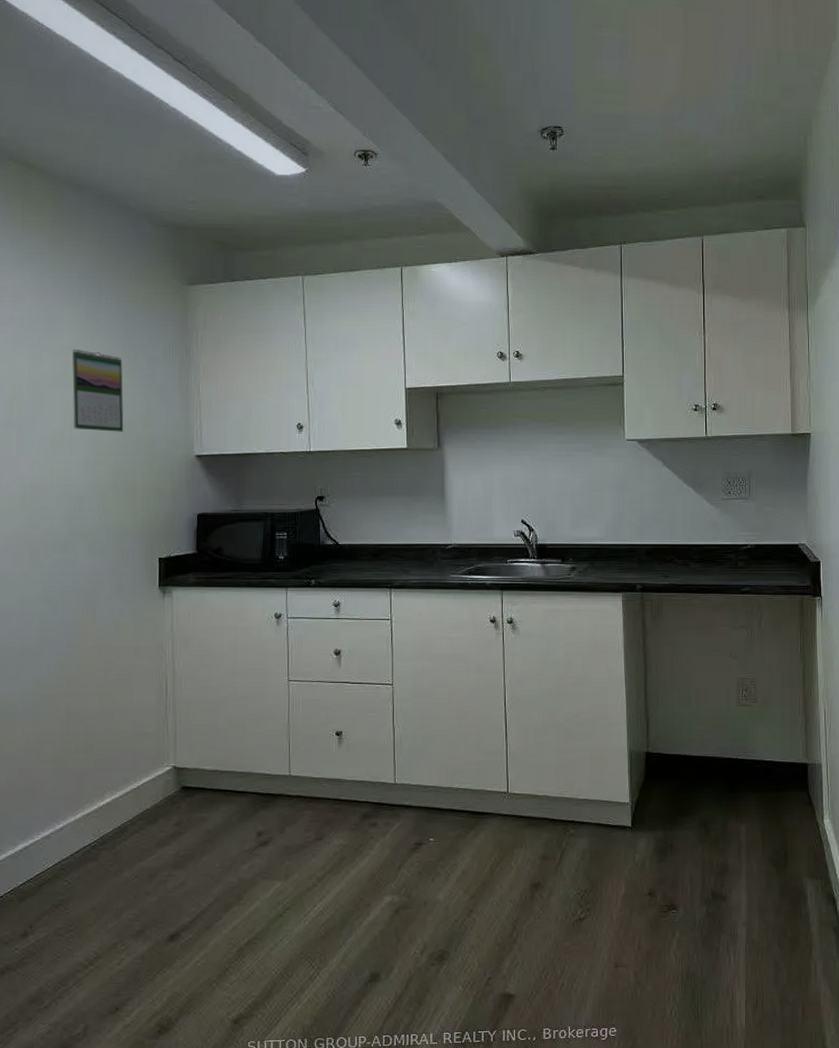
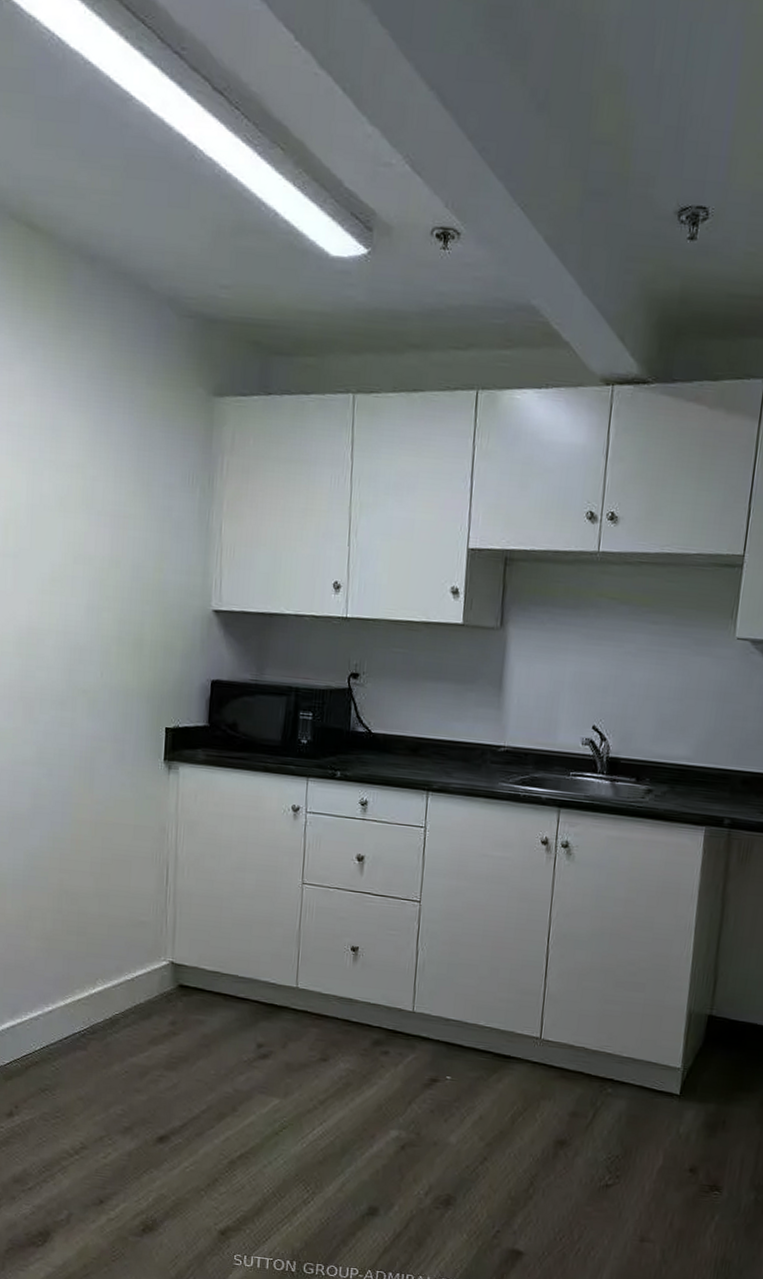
calendar: present [72,348,124,432] -> none [75,467,134,574]

